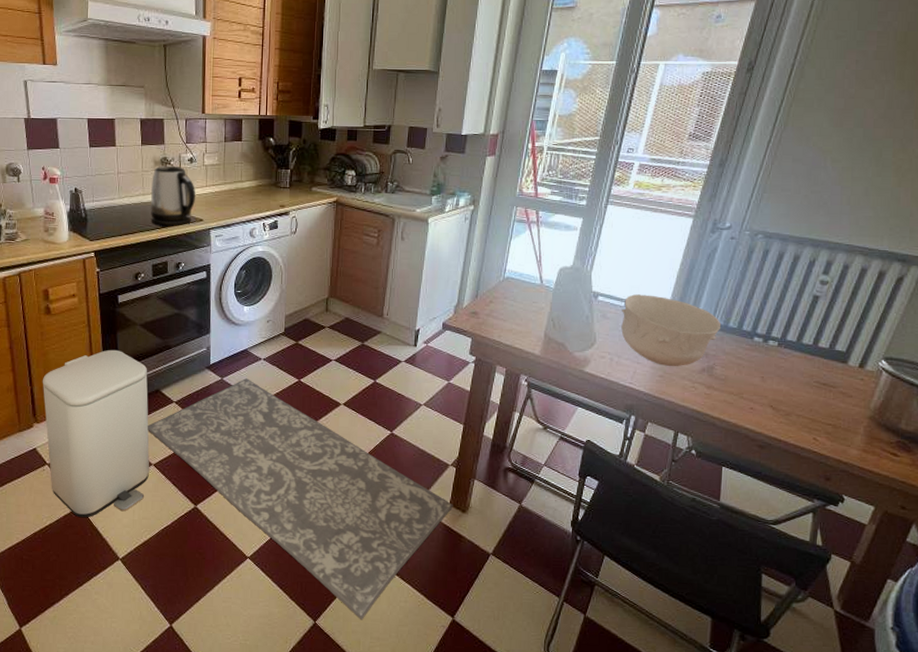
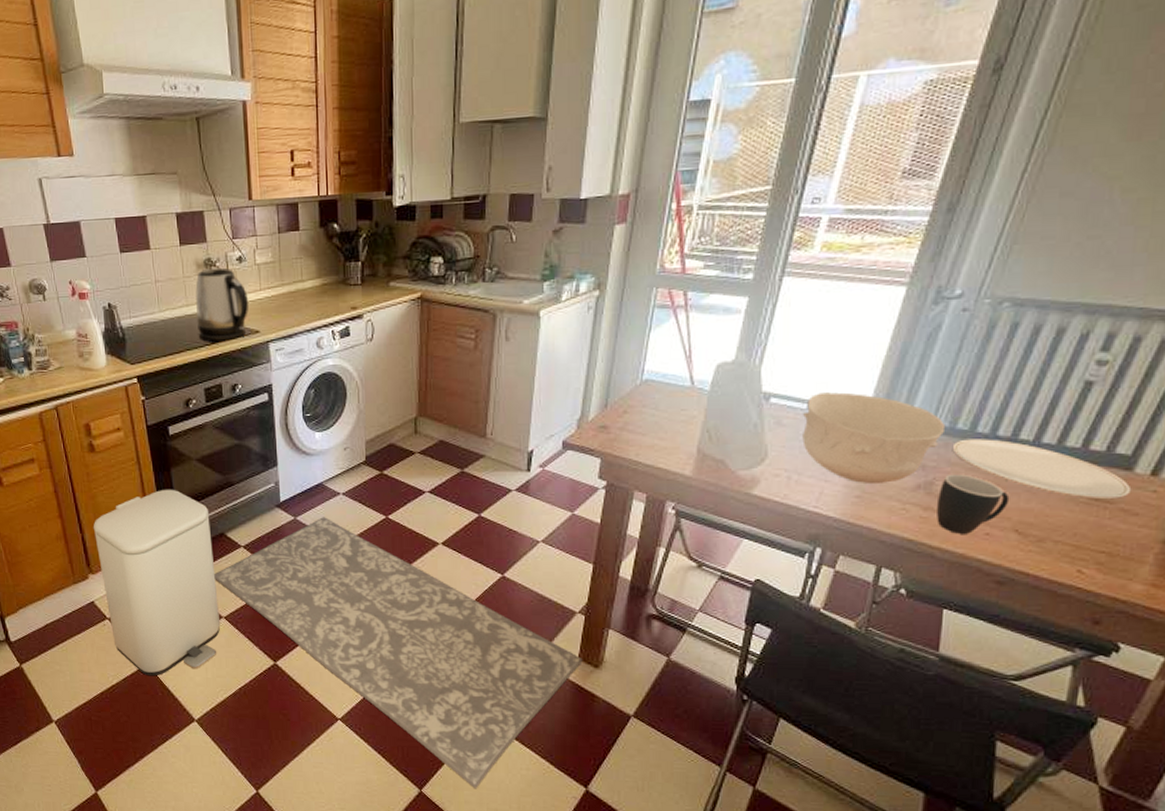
mug: none [716,361,766,408] -> present [937,474,1010,534]
plate: none [726,335,847,385] -> present [952,439,1132,500]

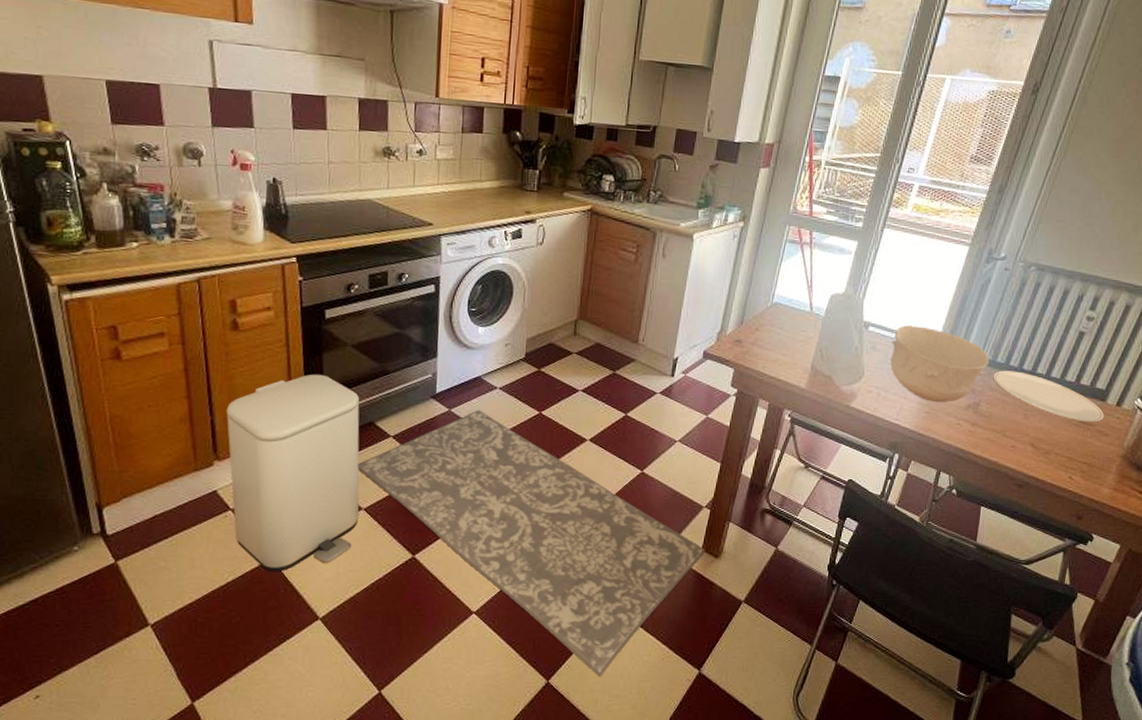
kettle: present [195,267,248,342] -> none [368,156,424,230]
mug: present [937,474,1010,534] -> none [980,397,1029,446]

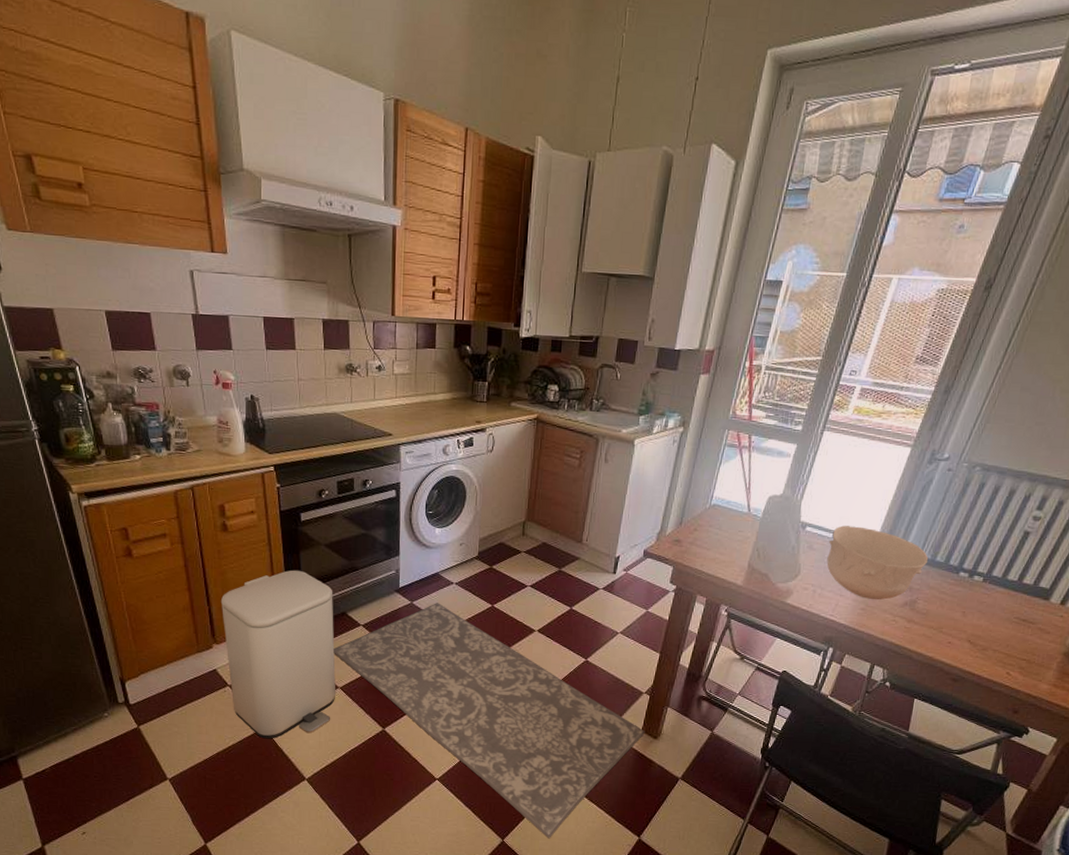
plate: present [993,370,1105,423] -> none [931,569,1047,621]

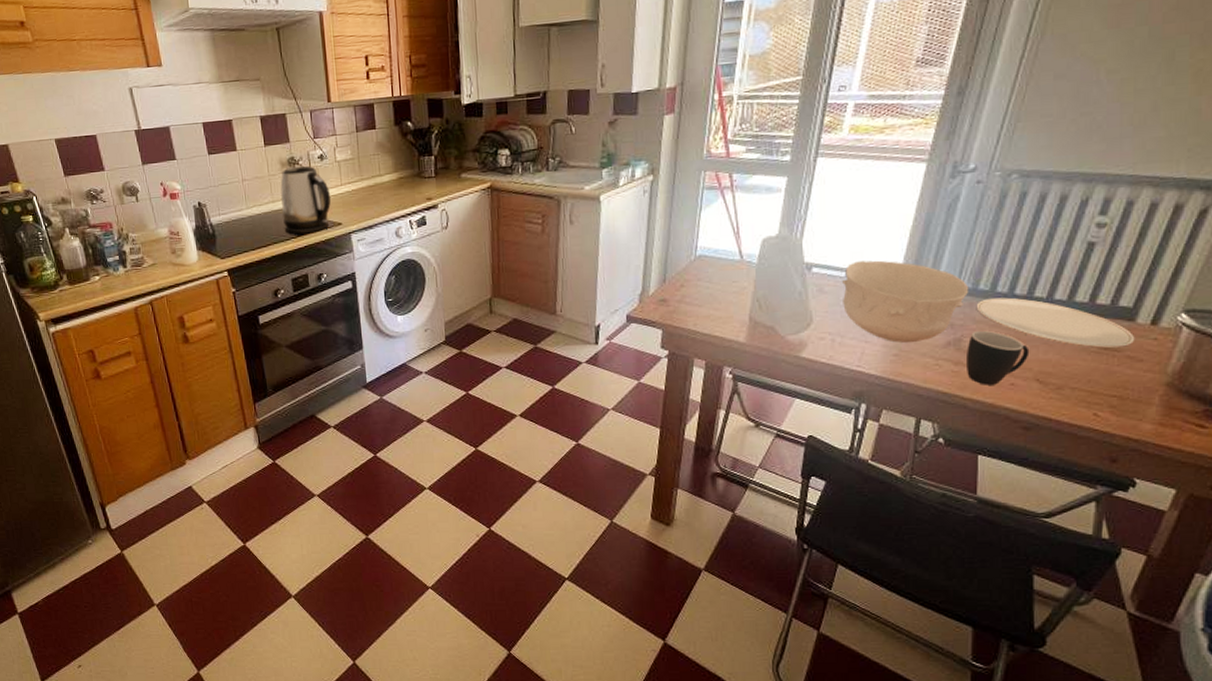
pedal bin: present [220,569,336,739] -> none [189,375,314,556]
rug: present [334,603,645,839] -> none [306,395,655,648]
kettle: none [335,373,384,441] -> present [280,165,331,235]
mug: none [916,595,967,642] -> present [967,330,1030,385]
plate: none [931,569,1047,621] -> present [976,297,1135,349]

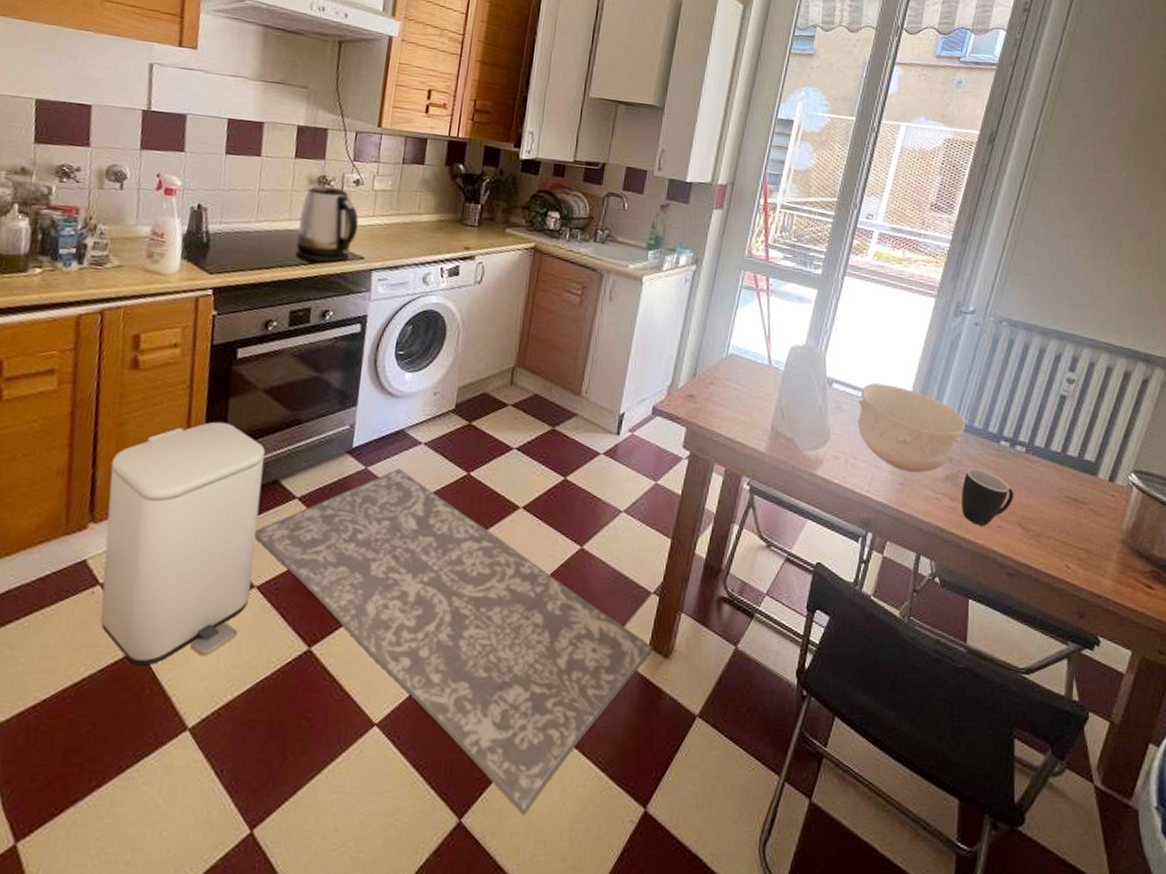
pedal bin: none [189,375,314,556] -> present [100,421,266,666]
rug: none [306,395,655,648] -> present [254,469,654,816]
plate: present [976,297,1135,349] -> none [971,437,1097,501]

